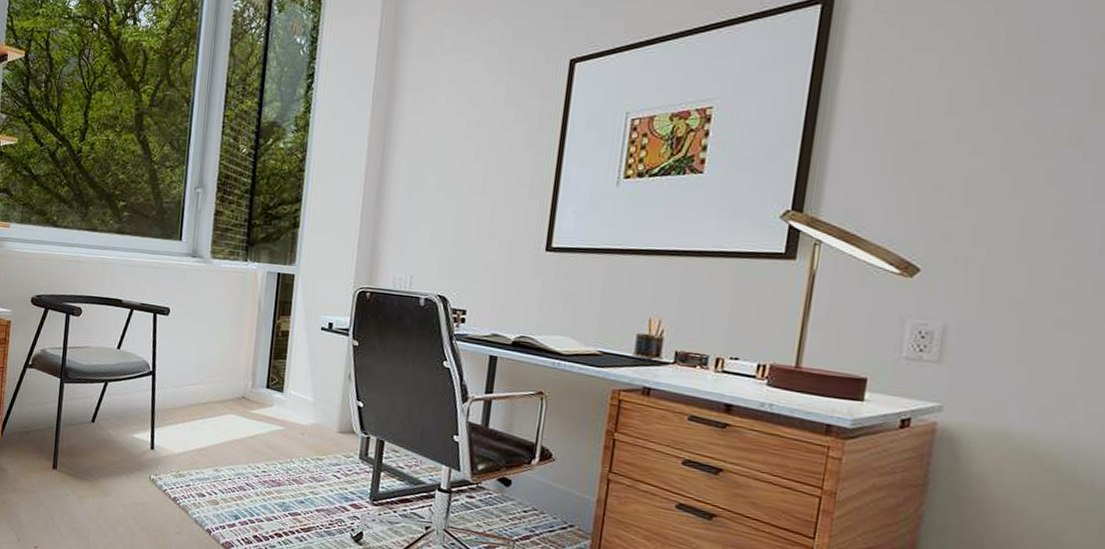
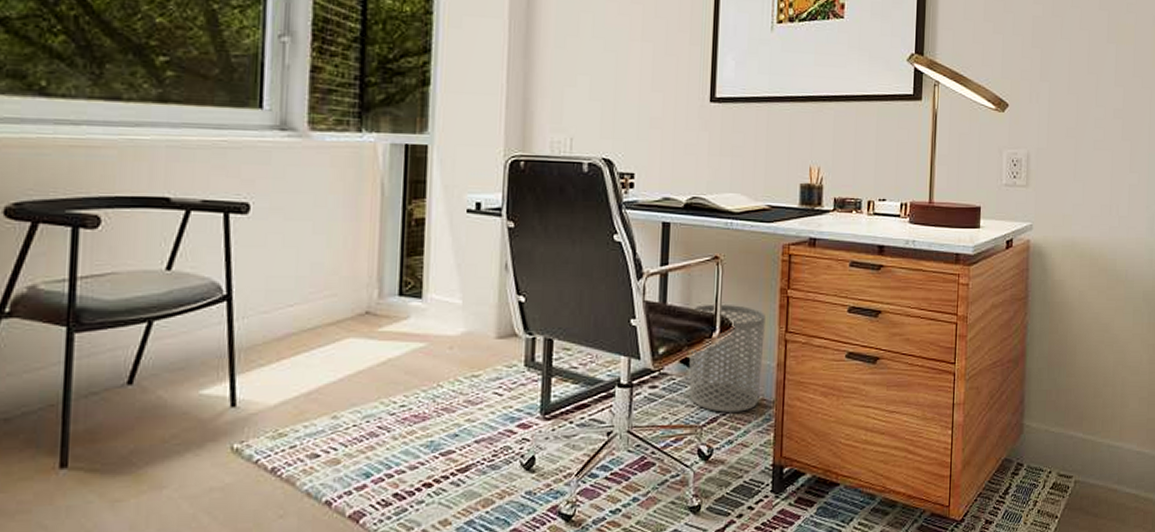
waste bin: none [504,433,588,537] -> present [689,305,765,413]

